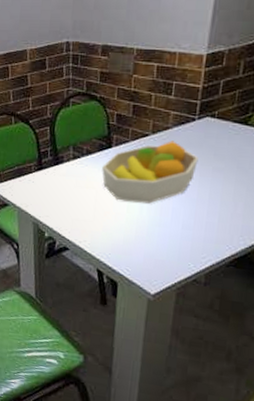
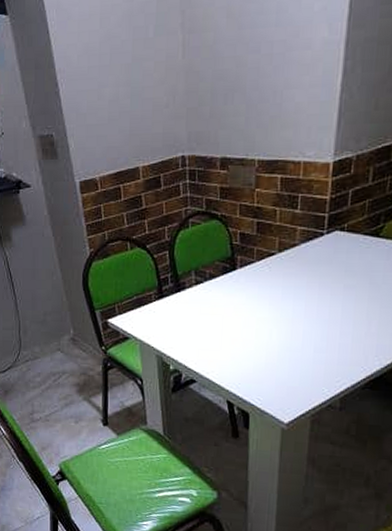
fruit bowl: present [102,140,198,204] -> none [227,258,329,328]

